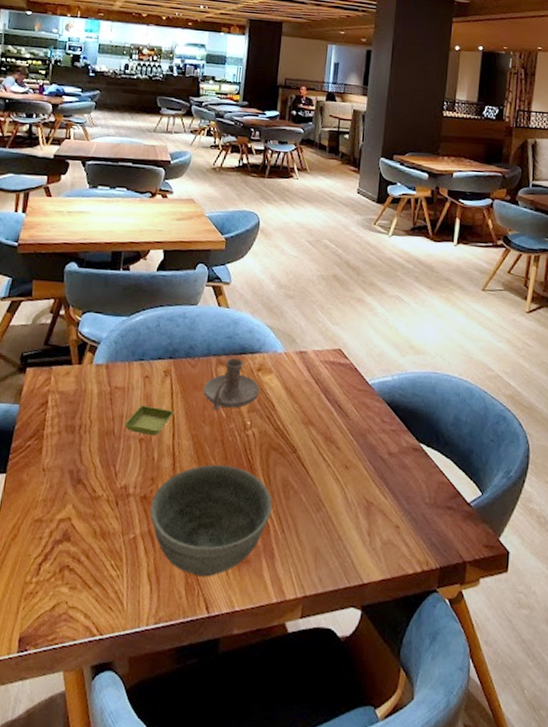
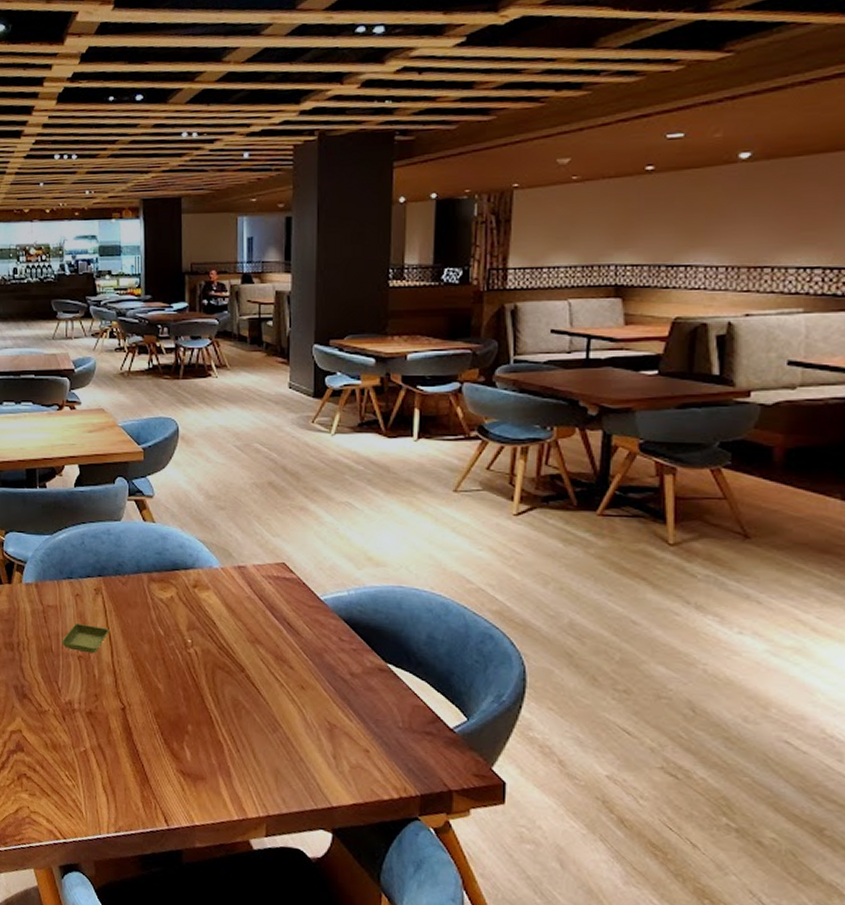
bowl: present [149,464,272,577] -> none [97,682,223,792]
candle holder: present [203,357,260,411] -> none [138,574,198,629]

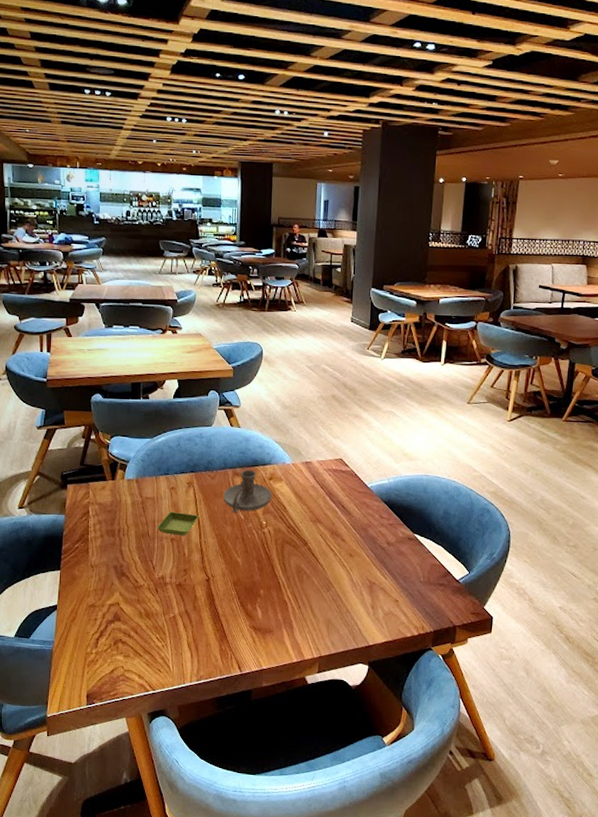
candle holder: none [138,574,198,629] -> present [223,469,273,514]

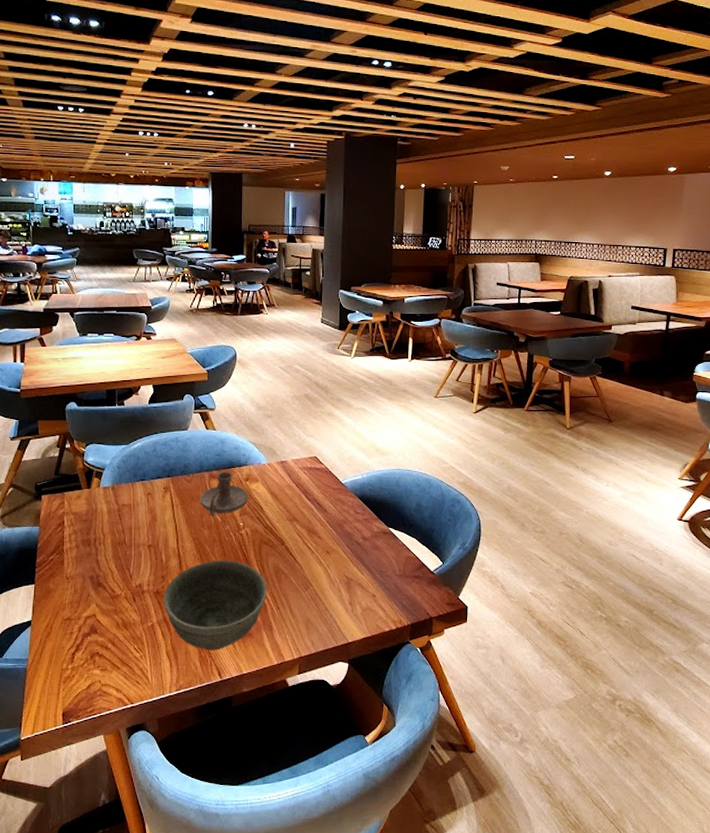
saucer: present [157,511,199,536] -> none [134,517,176,542]
bowl: none [185,557,289,645] -> present [163,560,267,650]

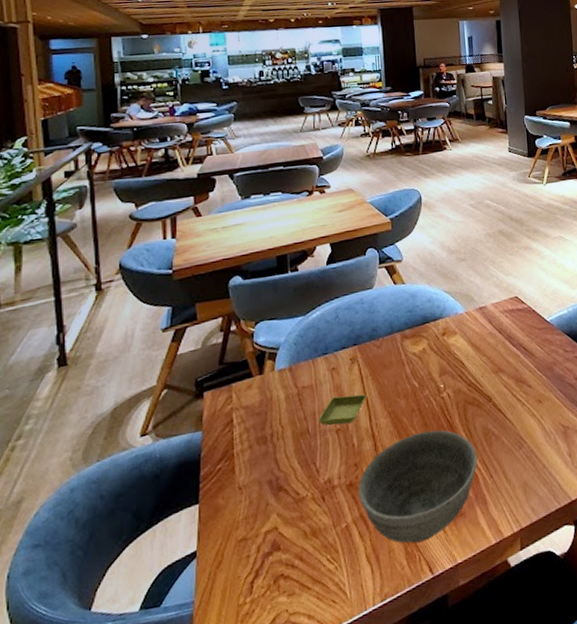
saucer: none [134,517,176,542] -> present [318,394,367,426]
candle holder: present [200,471,249,517] -> none [393,328,448,383]

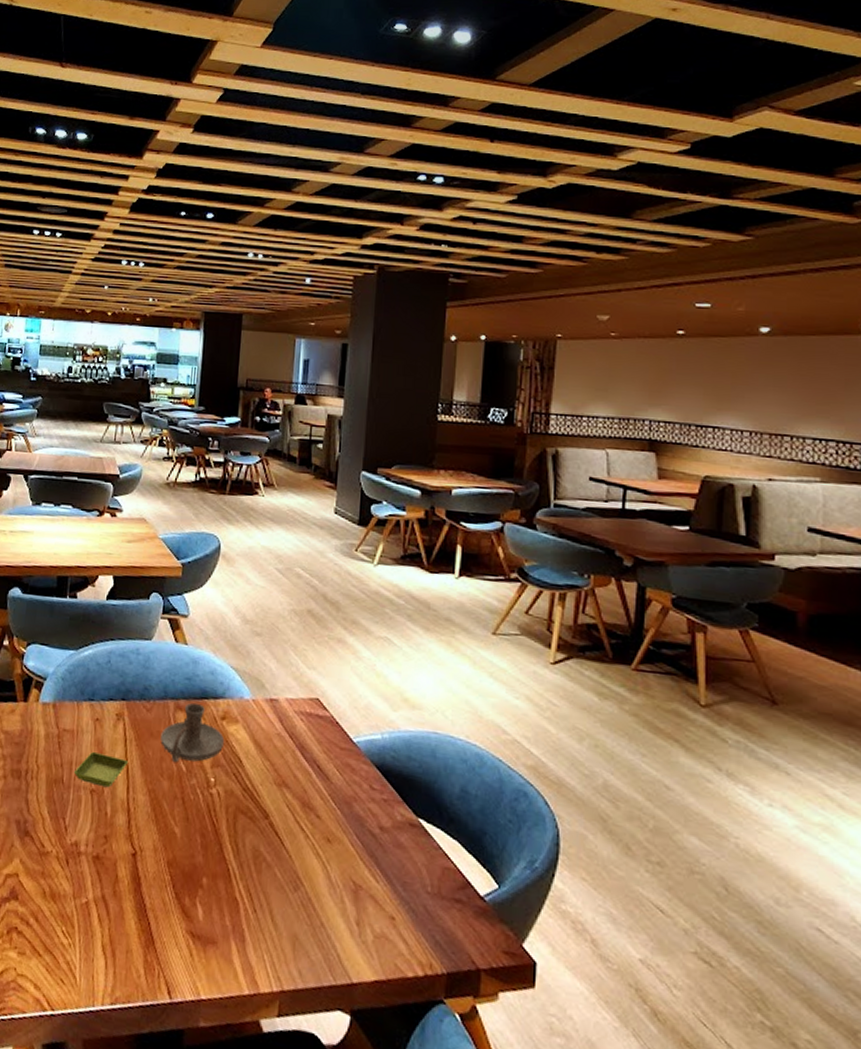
bowl: present [358,430,478,544] -> none [103,825,242,957]
candle holder: none [393,328,448,383] -> present [160,702,225,763]

